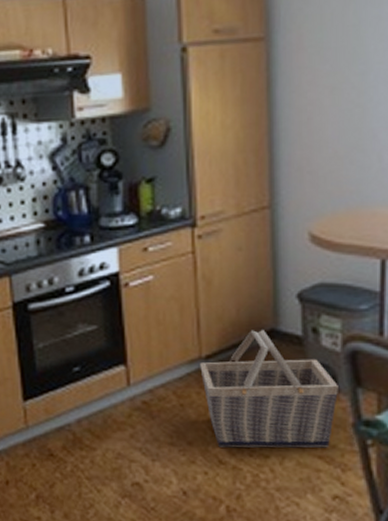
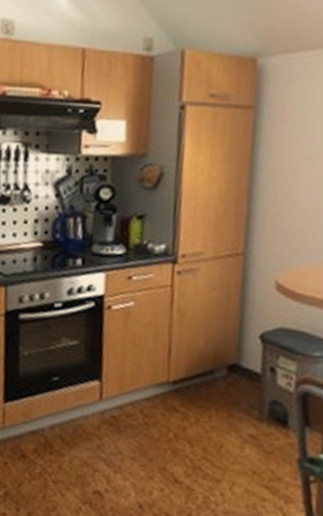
basket: present [200,330,338,448] -> none [167,362,289,479]

